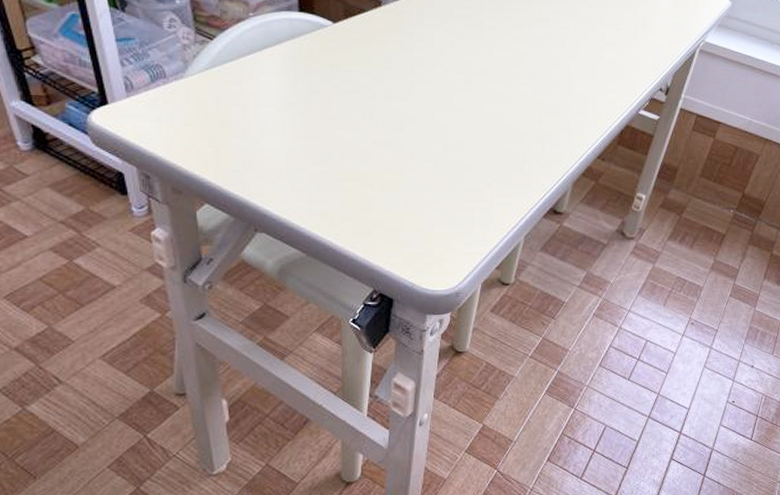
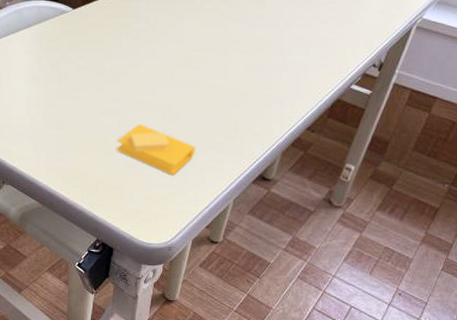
sticky notes: none [392,155,482,212] -> present [116,123,196,175]

